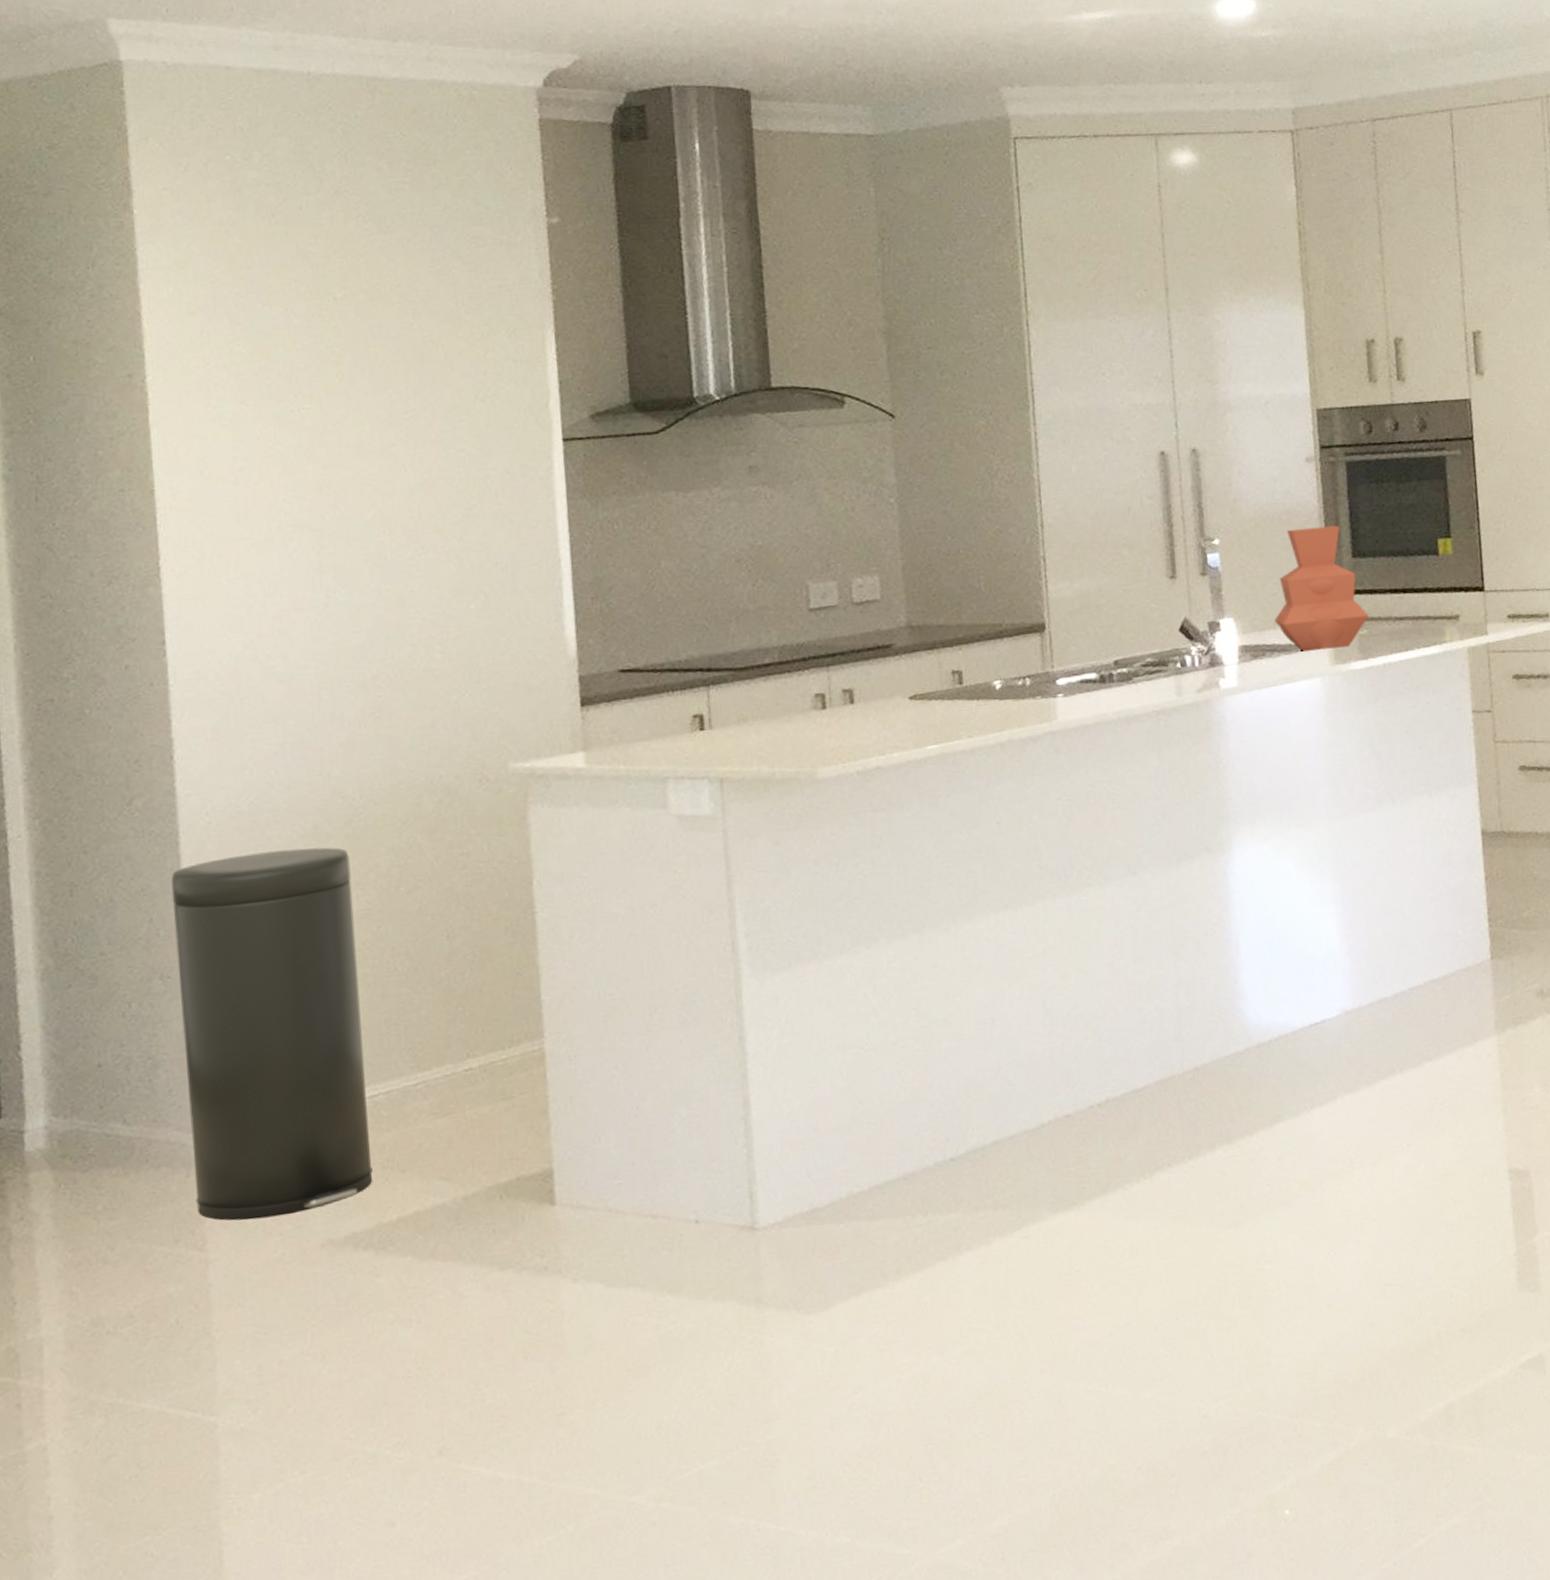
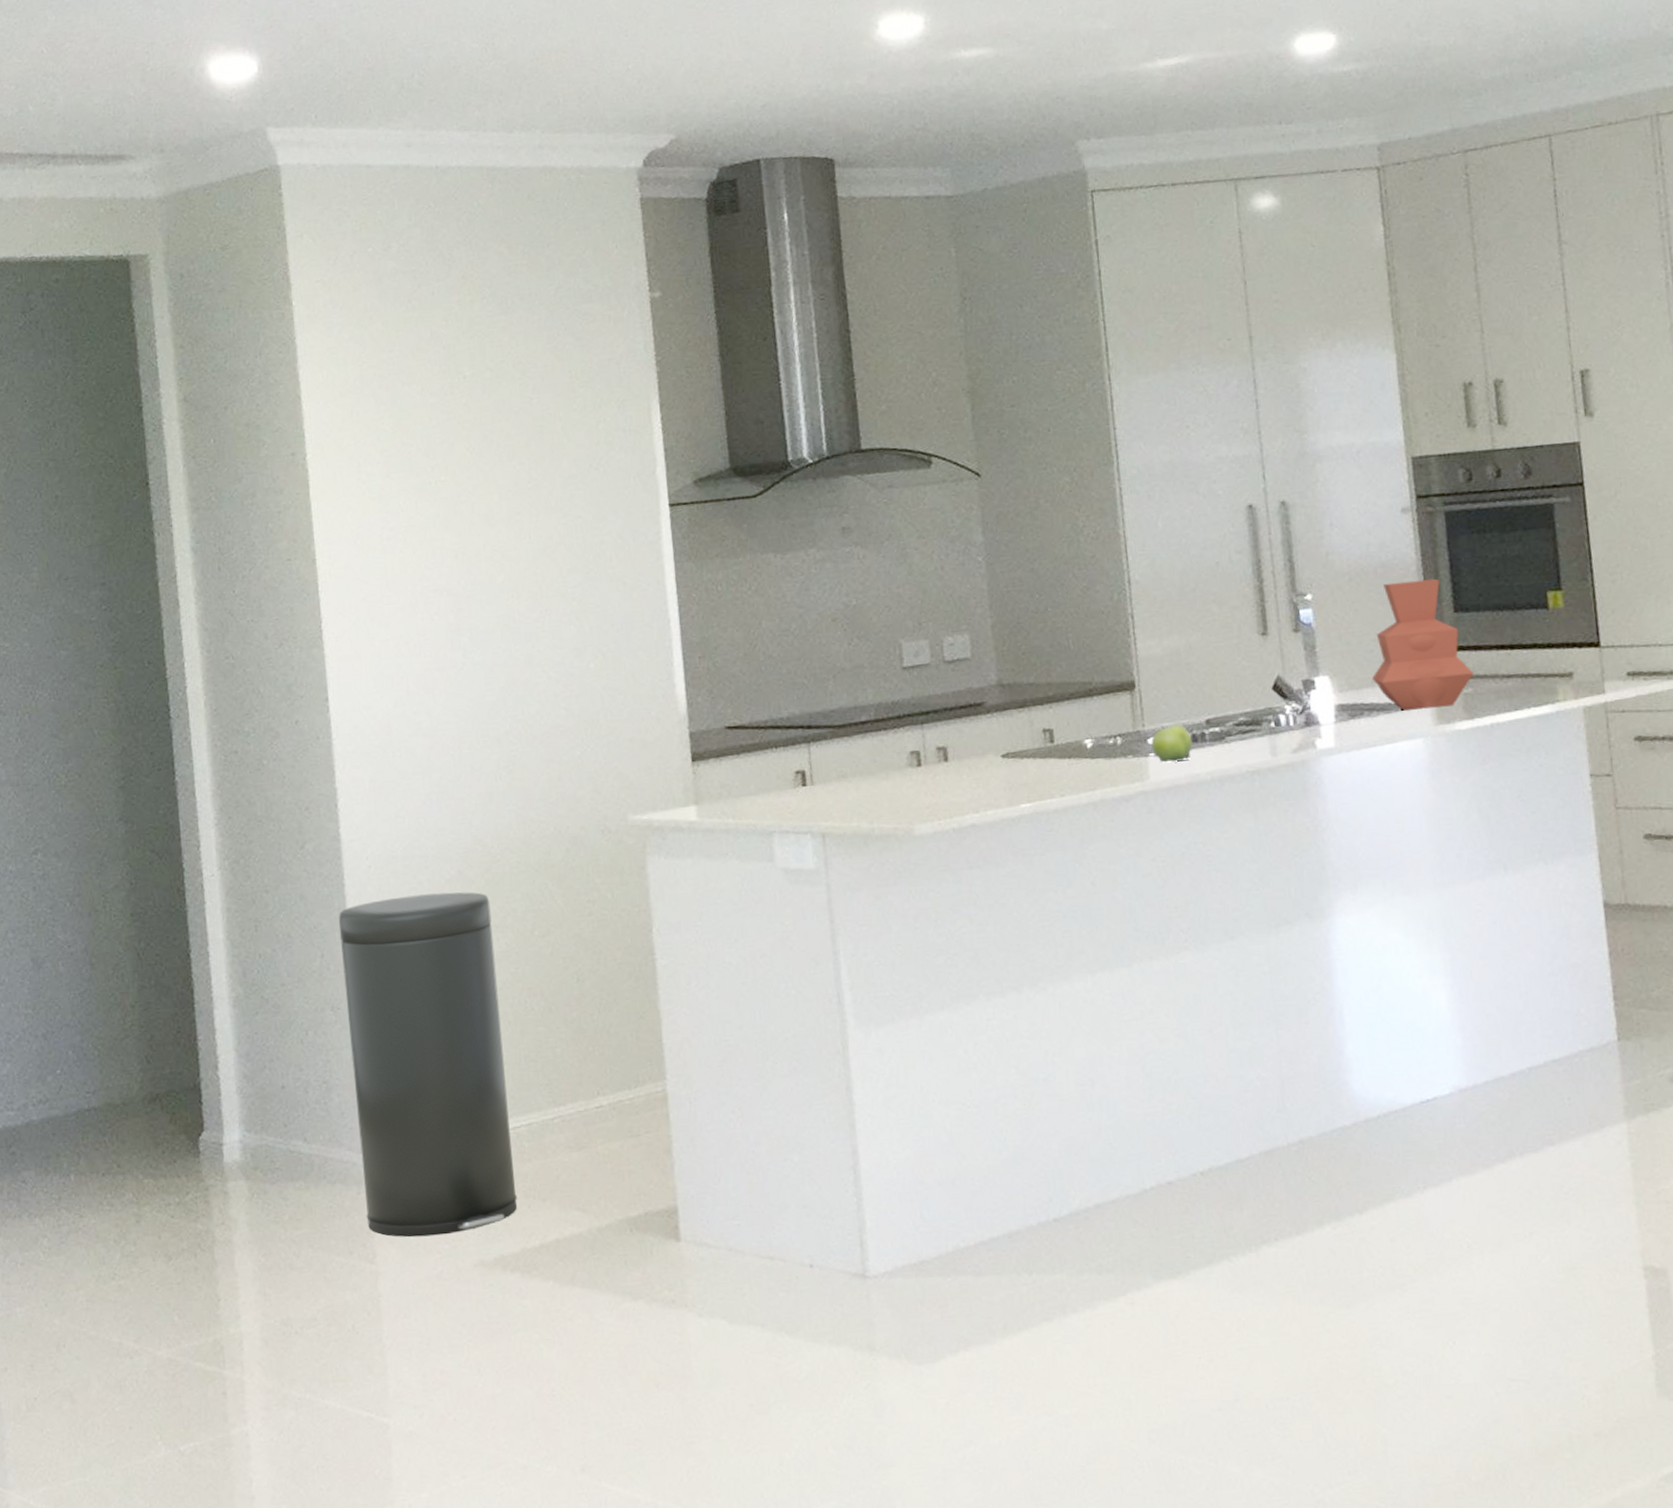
fruit: none [1059,665,1101,704] -> present [1151,724,1193,763]

